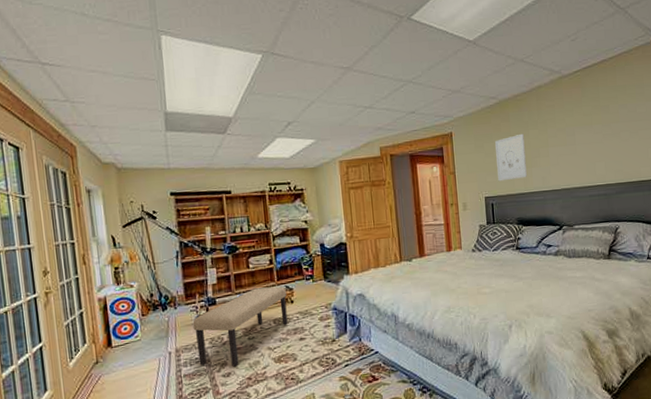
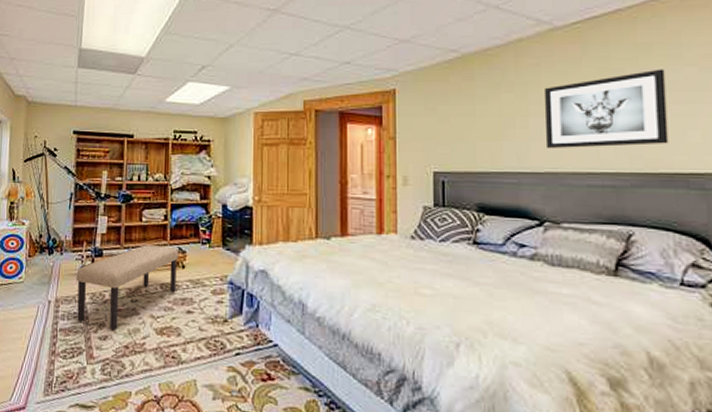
wall art: present [495,133,527,182] -> none [453,96,495,154]
wall art: none [557,104,638,171] -> present [543,69,669,149]

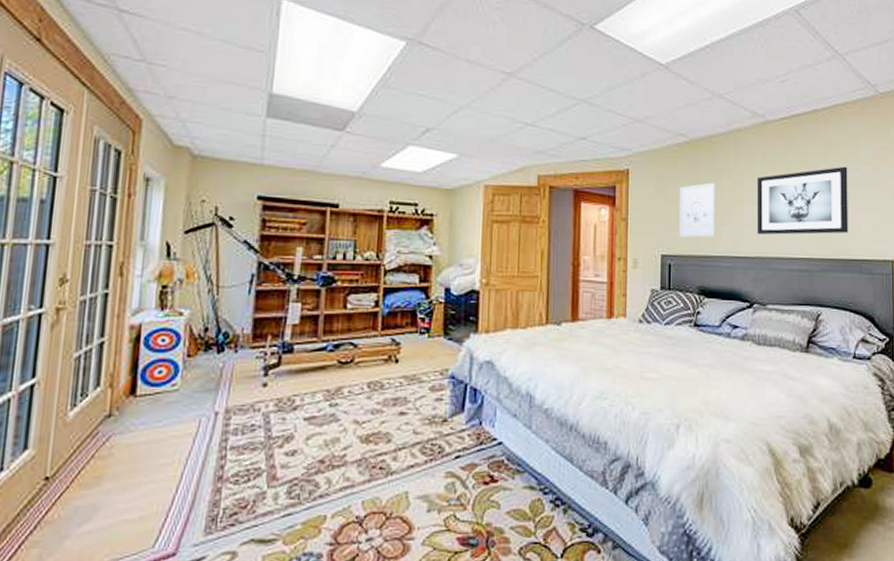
bench: present [76,245,178,330] -> none [255,337,391,443]
wall art: none [453,96,495,154] -> present [680,182,715,238]

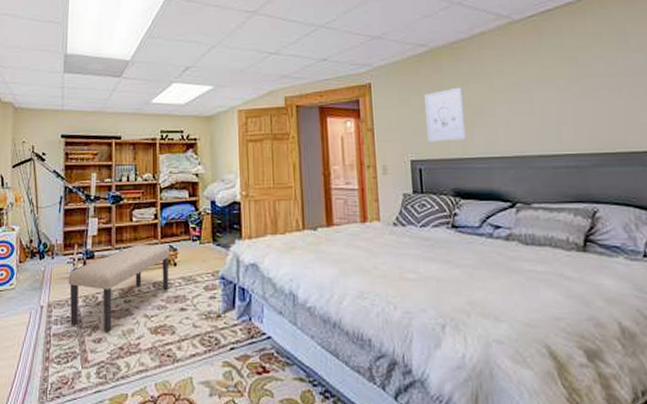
bench: none [255,337,391,443] -> present [68,245,170,332]
wall art: present [756,166,849,235] -> none [507,56,623,134]

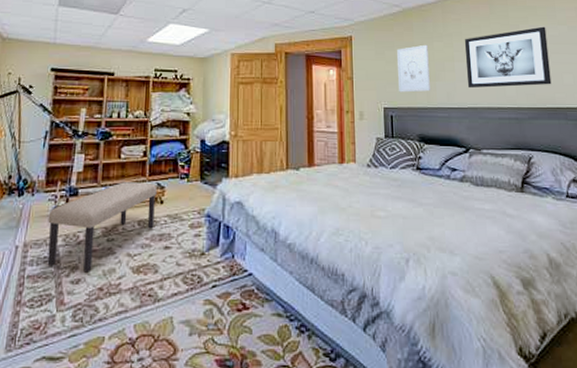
wall art: none [507,56,623,134] -> present [464,26,552,89]

